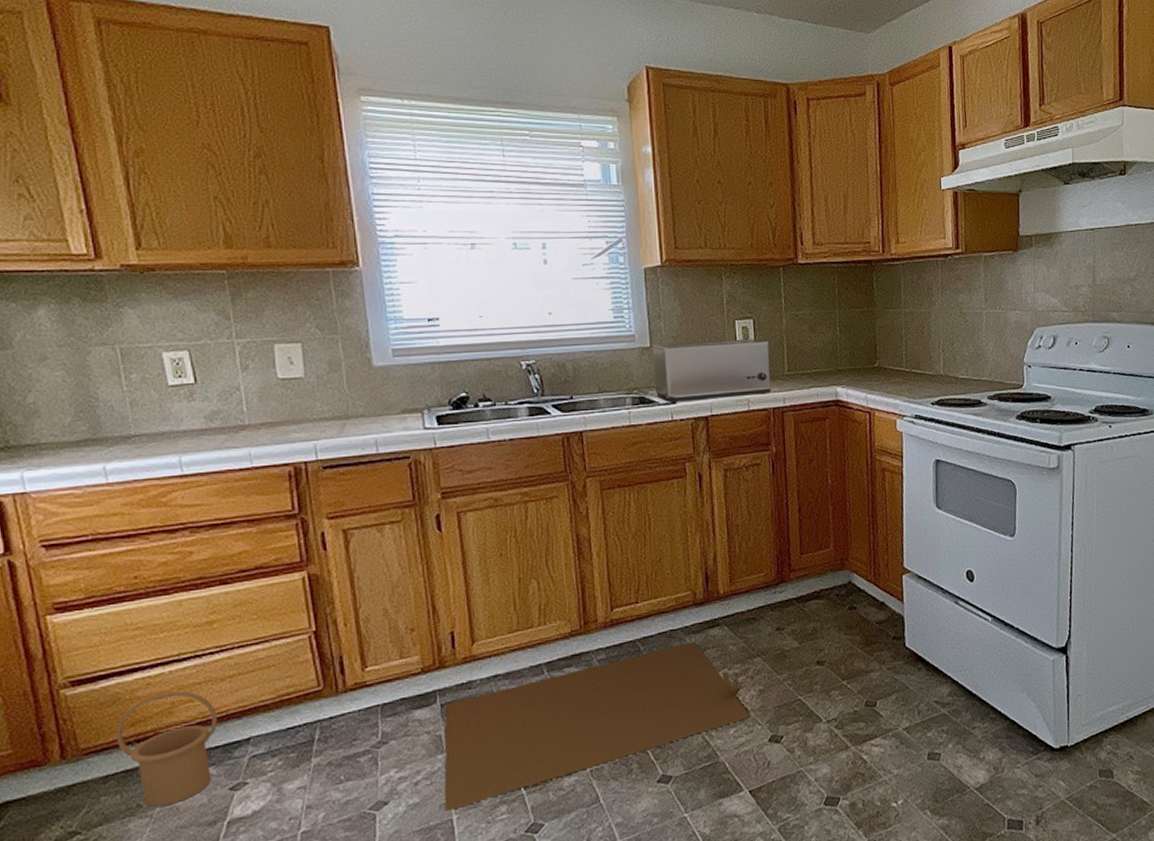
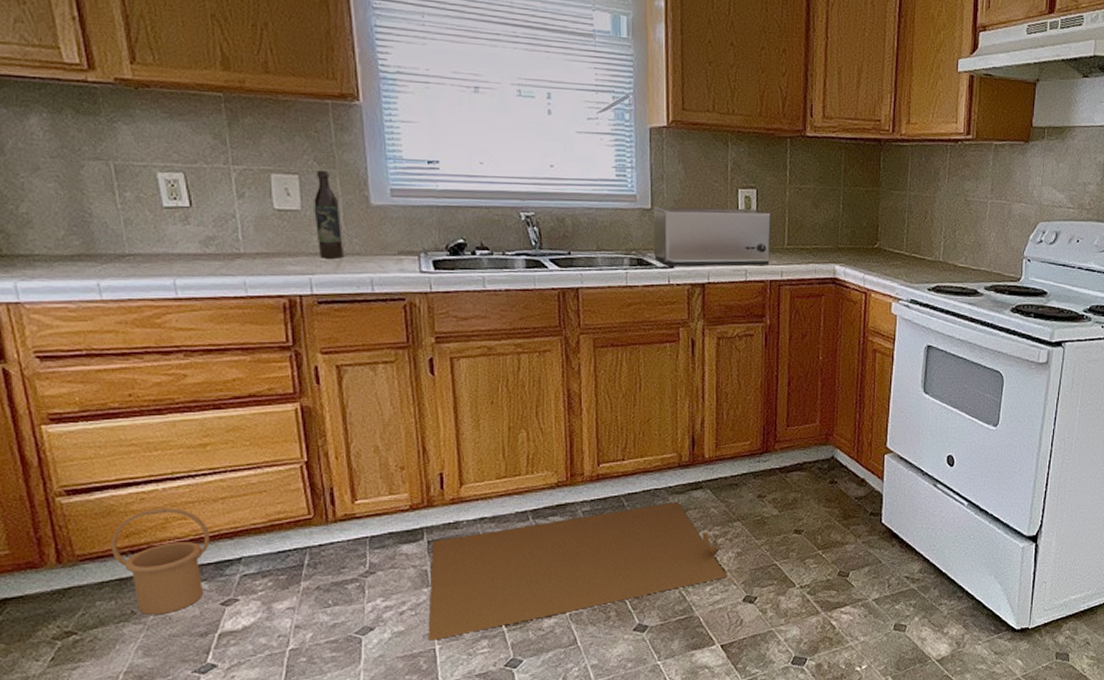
wine bottle: none [317,336,349,423] -> present [314,169,345,259]

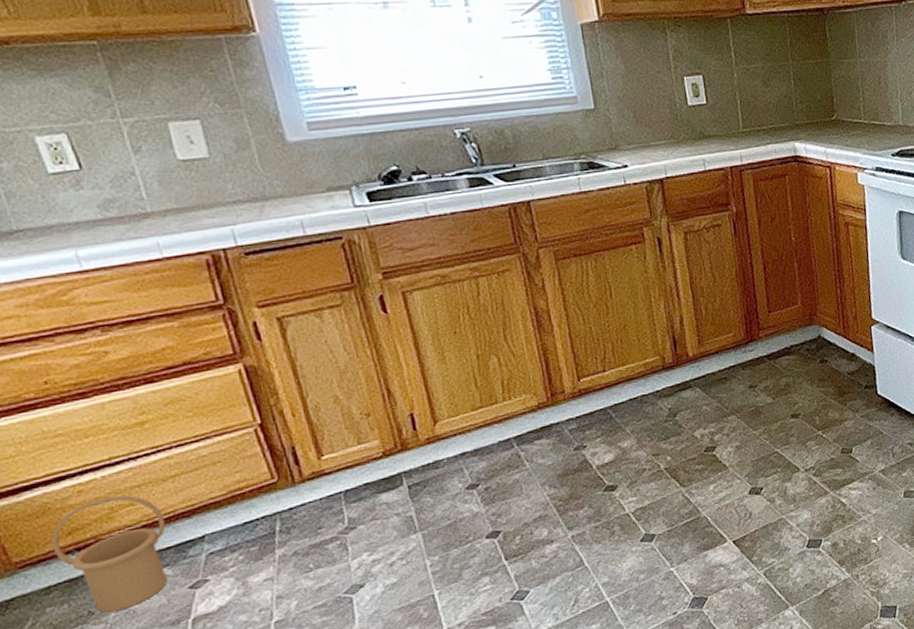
wine bottle: present [314,169,345,259] -> none [220,111,267,206]
door mat: present [428,501,727,641] -> none [413,404,729,588]
toaster: present [653,206,772,268] -> none [597,95,728,167]

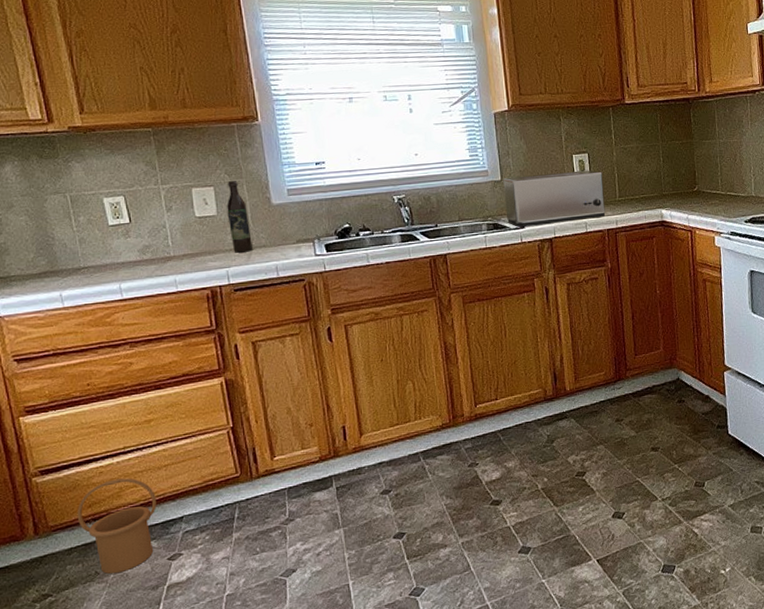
wine bottle: none [220,111,267,206] -> present [227,180,254,253]
toaster: none [597,95,728,167] -> present [503,170,606,228]

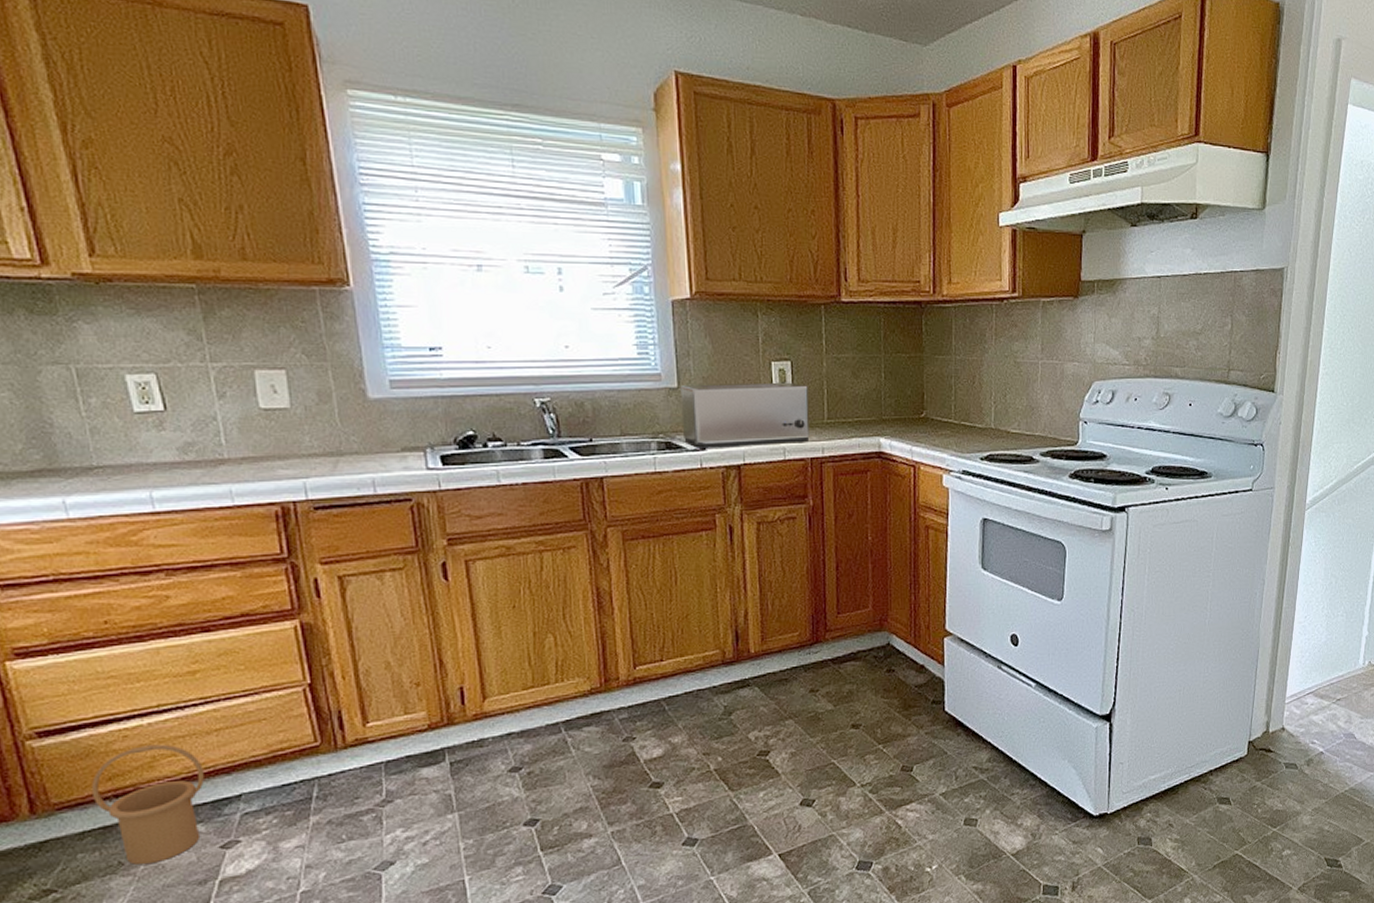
wine bottle: present [227,180,254,253] -> none [304,363,342,460]

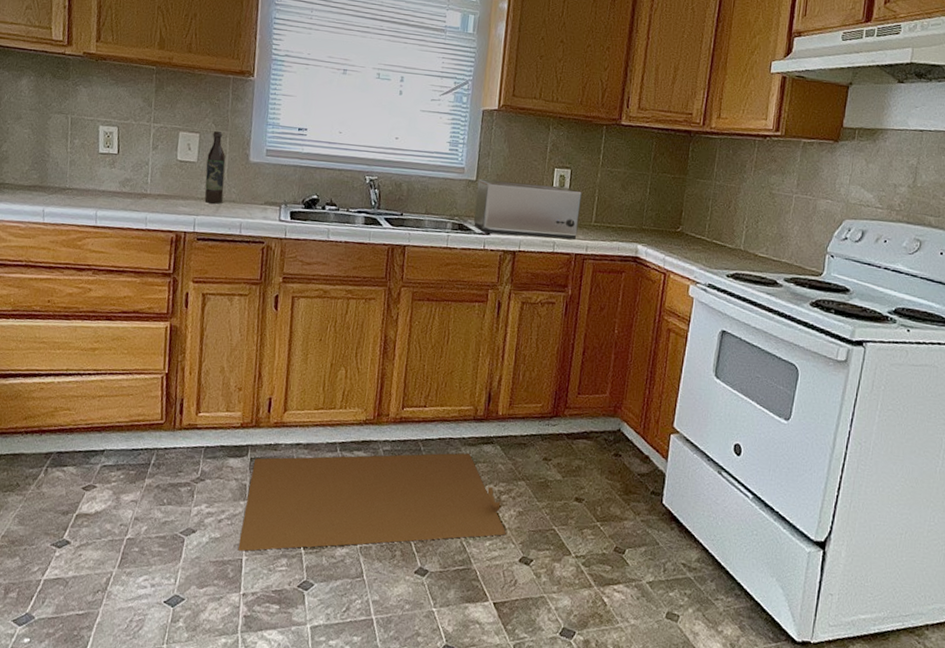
bucket: present [91,744,204,865] -> none [12,398,85,490]
wine bottle: none [304,363,342,460] -> present [204,130,226,204]
door mat: none [455,701,781,872] -> present [238,453,506,551]

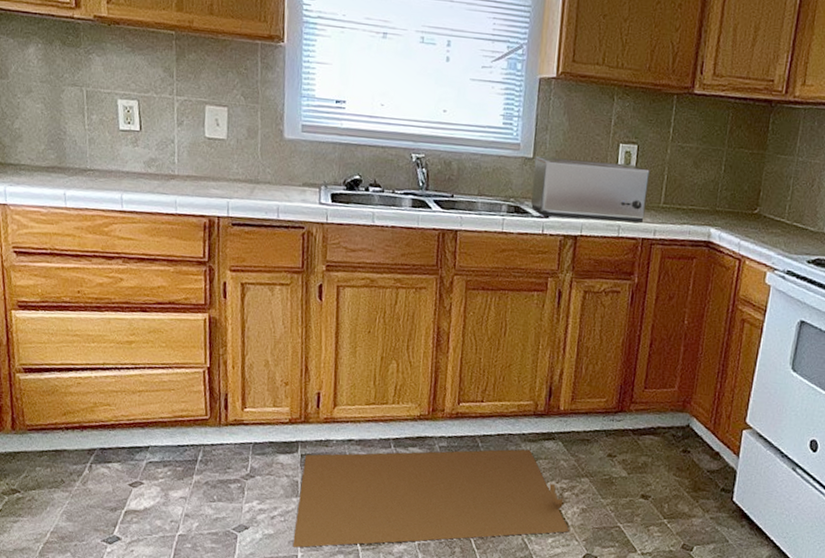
wine bottle: present [204,130,226,204] -> none [237,104,258,186]

